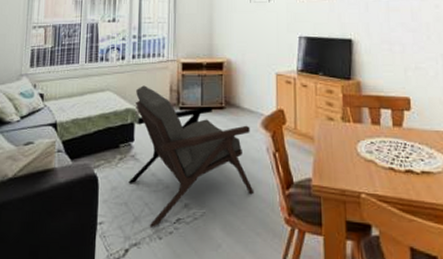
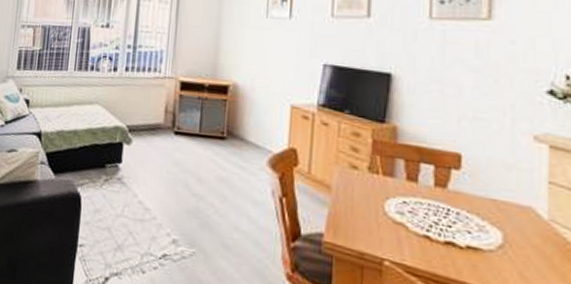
armchair: present [128,85,255,227] -> none [113,102,254,259]

